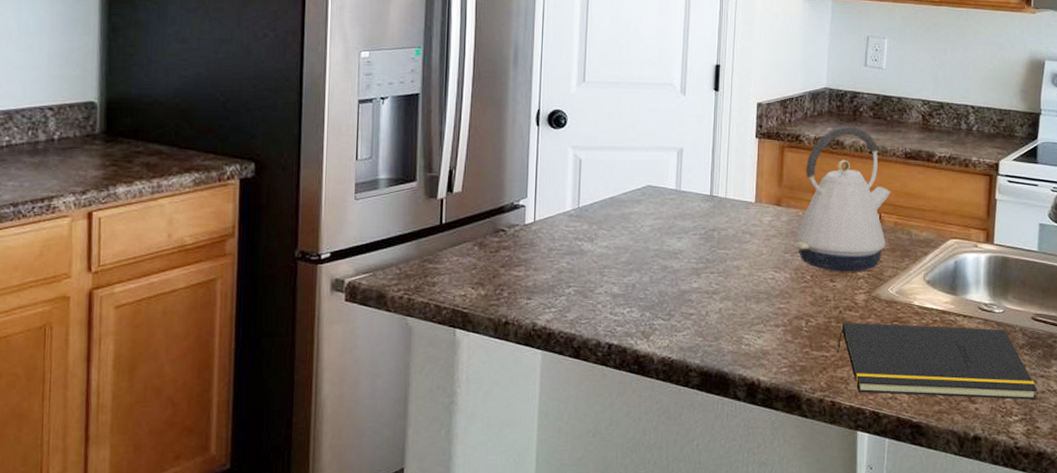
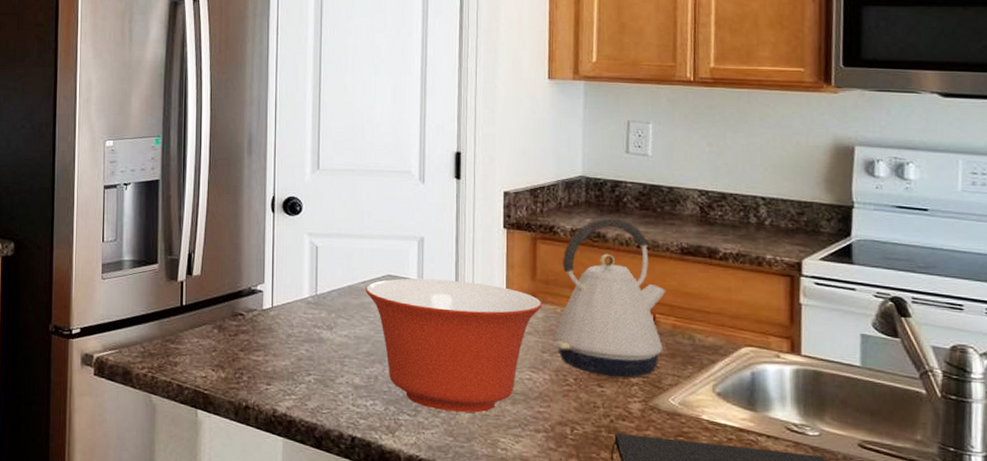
mixing bowl: none [626,188,787,313] -> present [365,278,542,413]

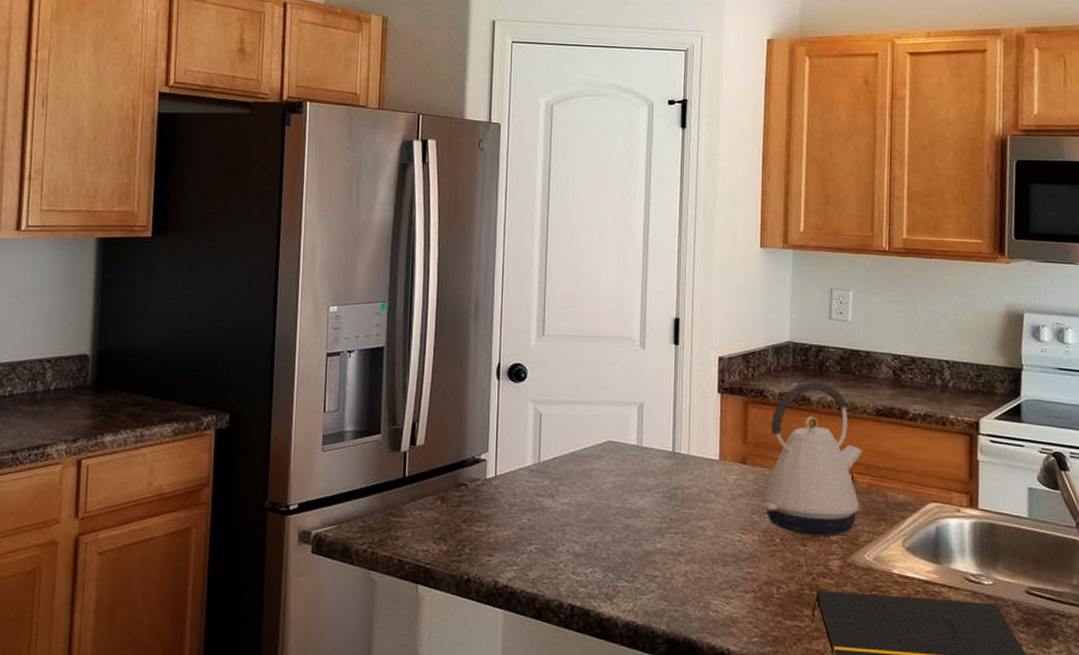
mixing bowl: present [365,278,542,413] -> none [587,444,752,576]

